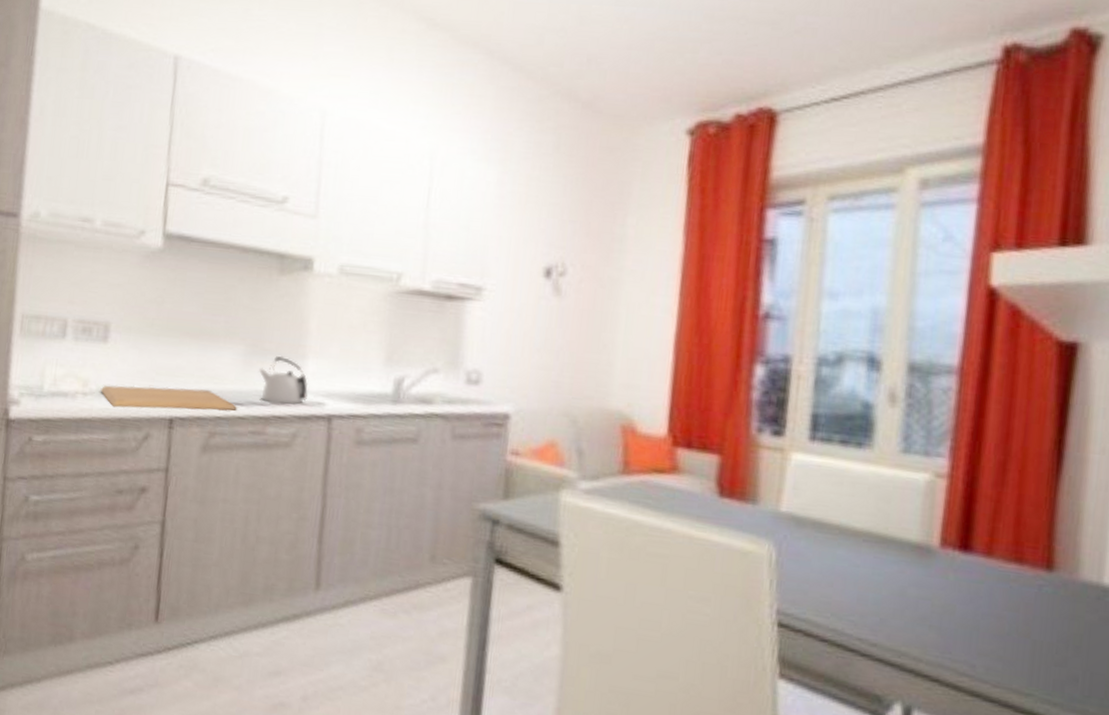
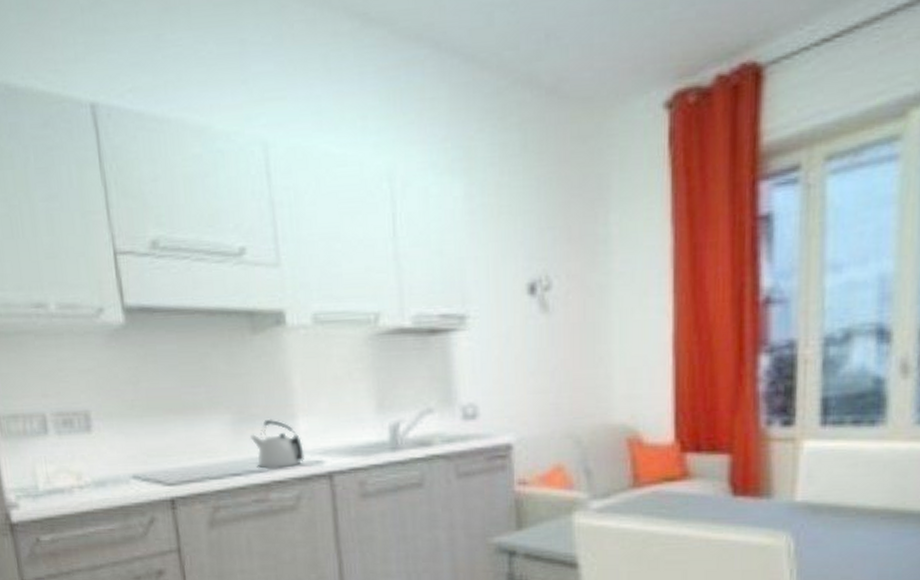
chopping board: present [100,384,238,412] -> none [95,465,237,497]

